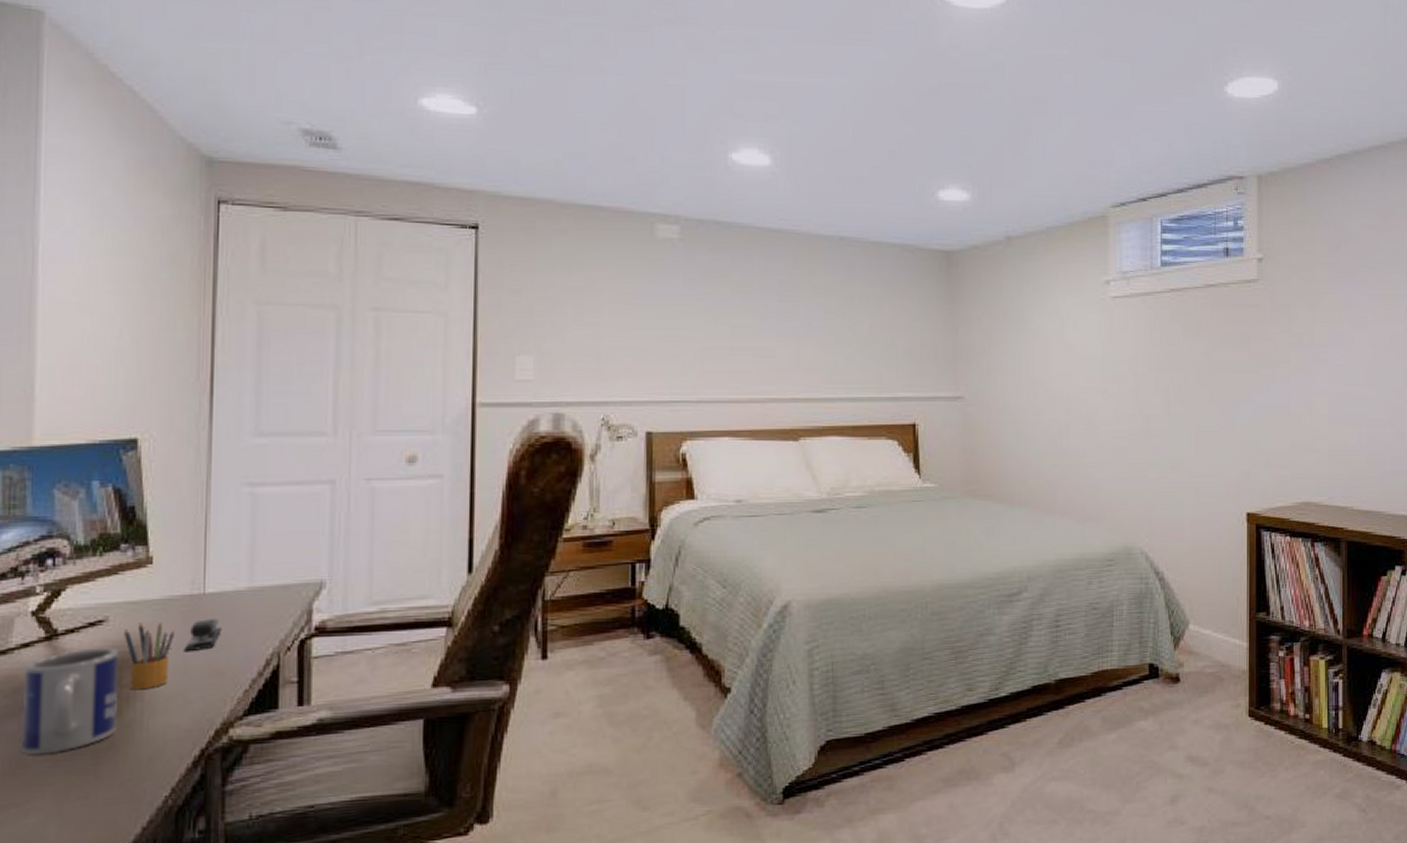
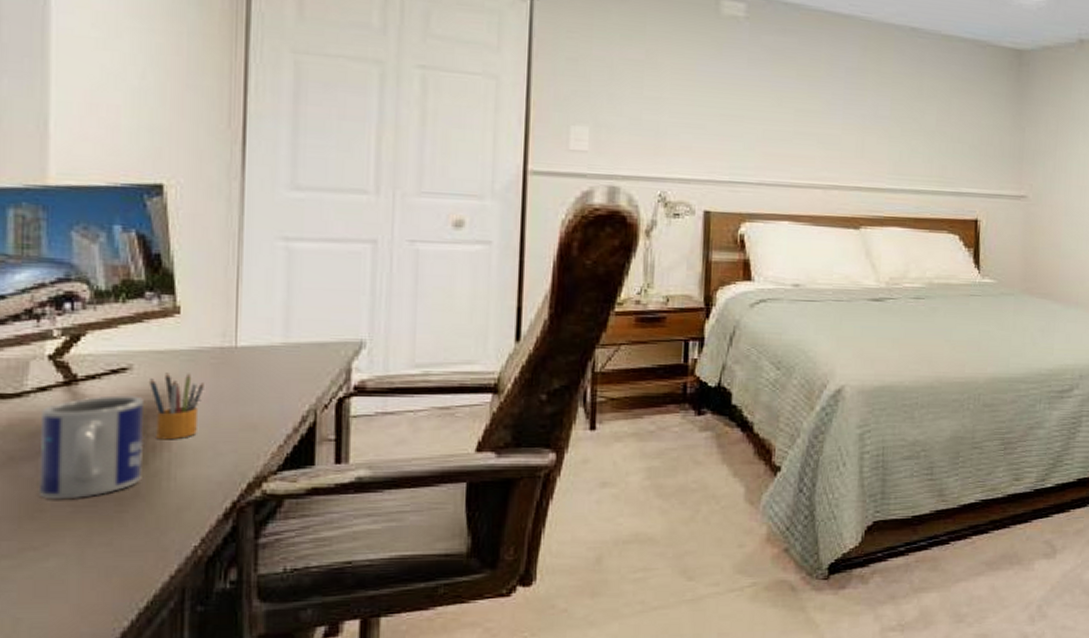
stapler: present [184,619,222,652] -> none [215,372,255,405]

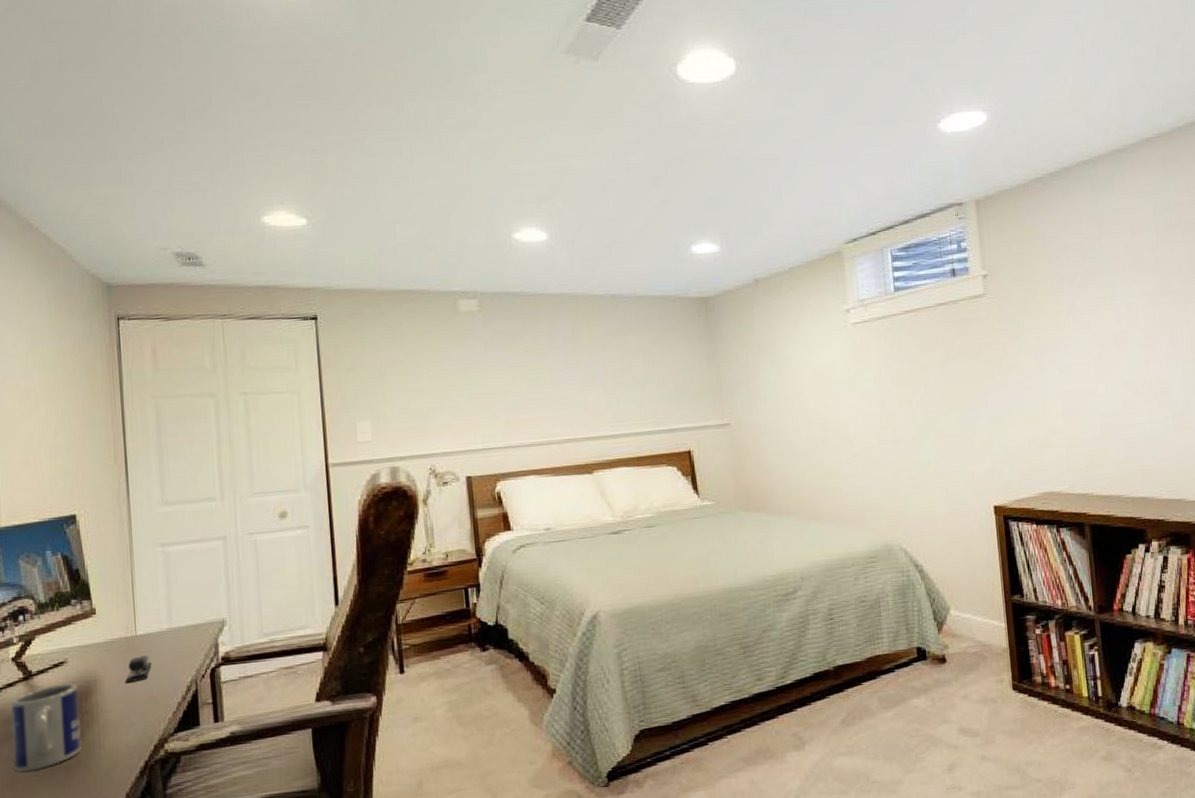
pencil box: present [150,372,204,440] -> none [80,660,117,717]
stapler: none [215,372,255,405] -> present [125,655,152,684]

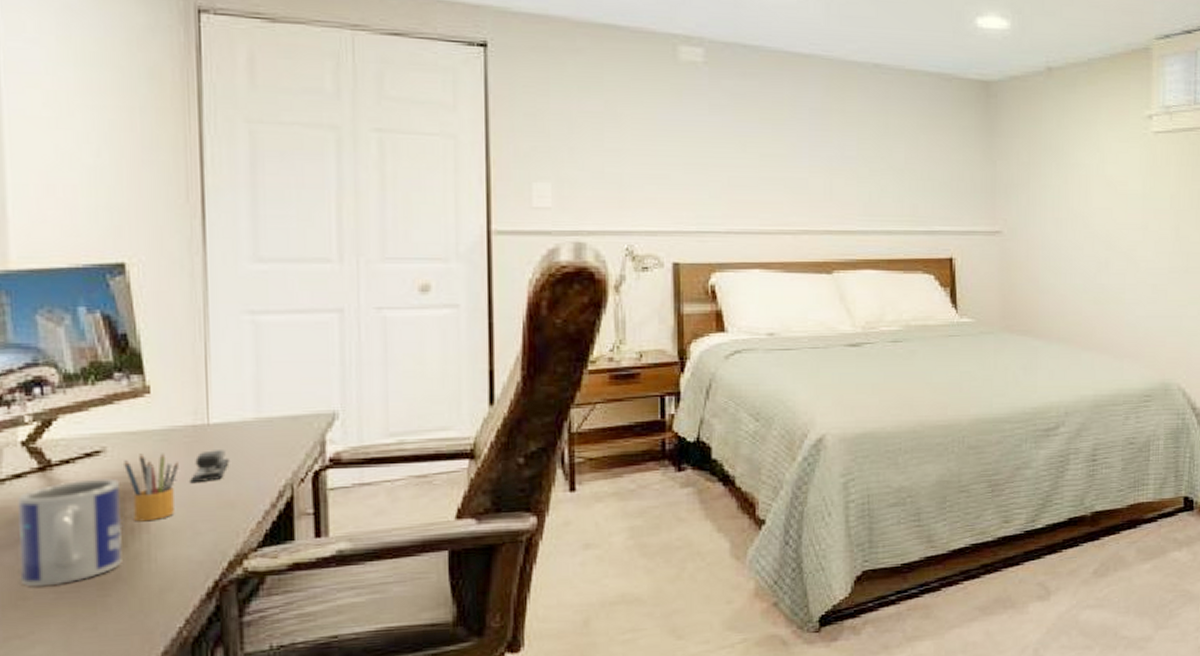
pencil box: none [80,660,117,717] -> present [124,453,179,522]

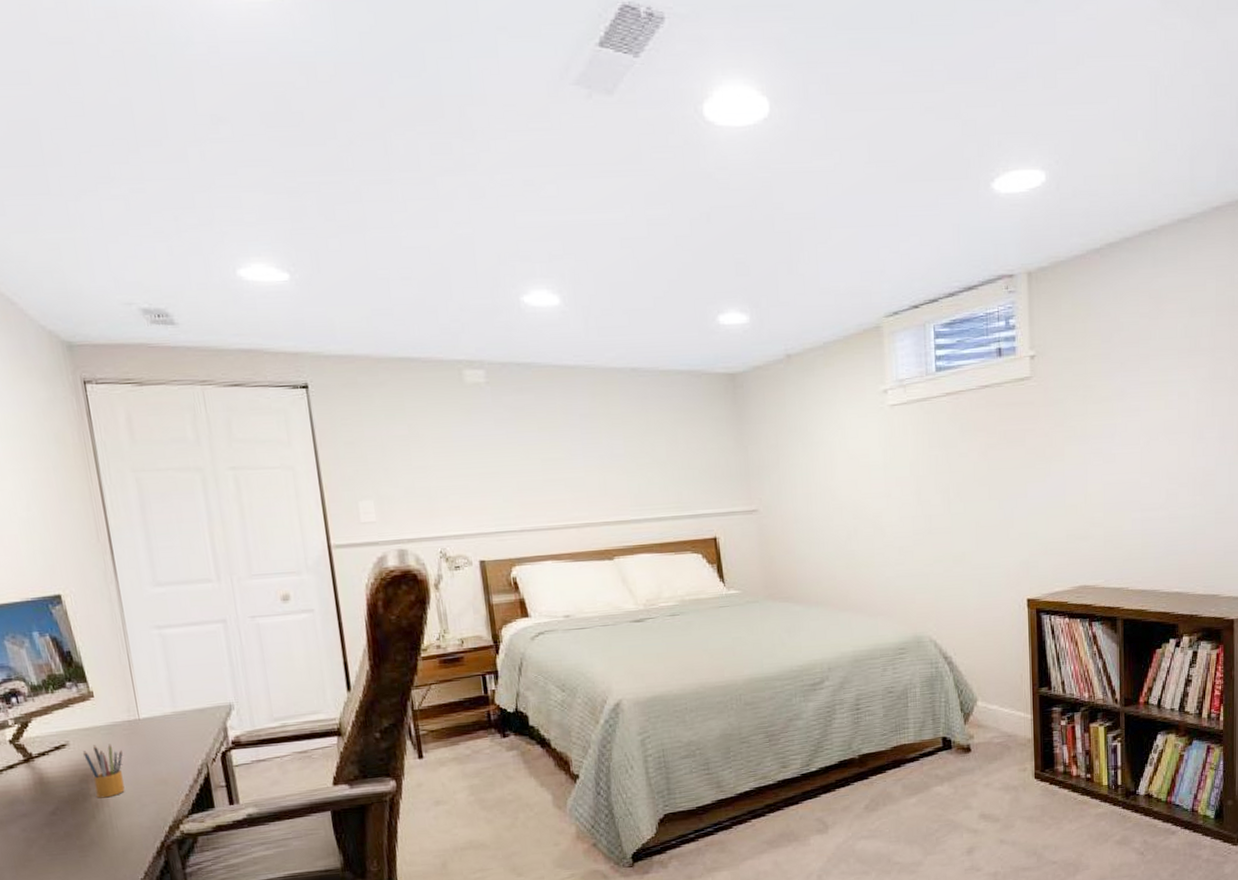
mug: present [18,478,123,587] -> none [13,765,93,852]
stapler: present [190,450,230,484] -> none [132,739,159,767]

